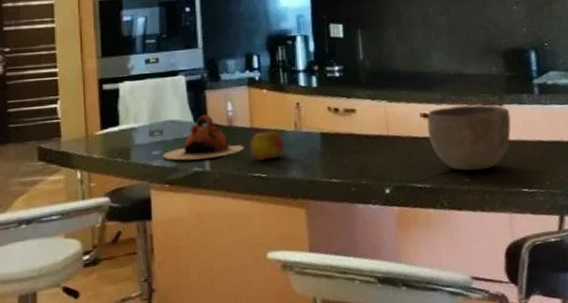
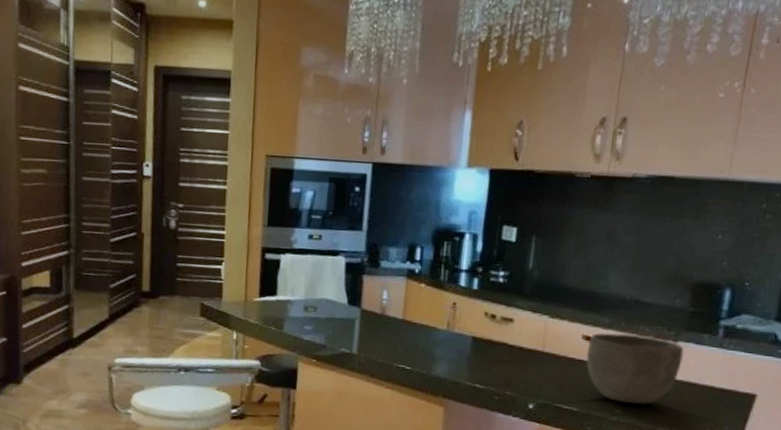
teapot: present [162,115,245,161] -> none [313,299,394,343]
fruit: present [249,130,285,161] -> none [398,325,434,354]

